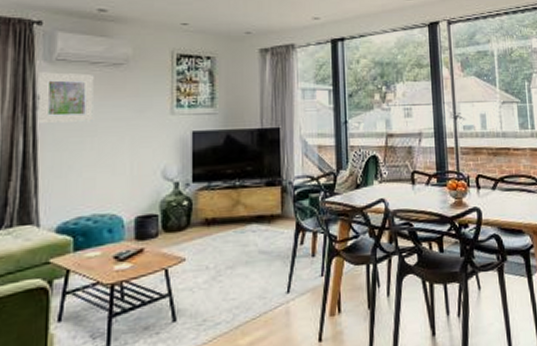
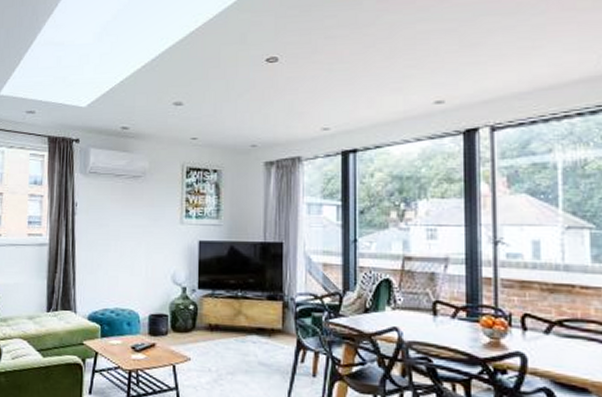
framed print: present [37,72,94,124] -> none [75,183,118,228]

